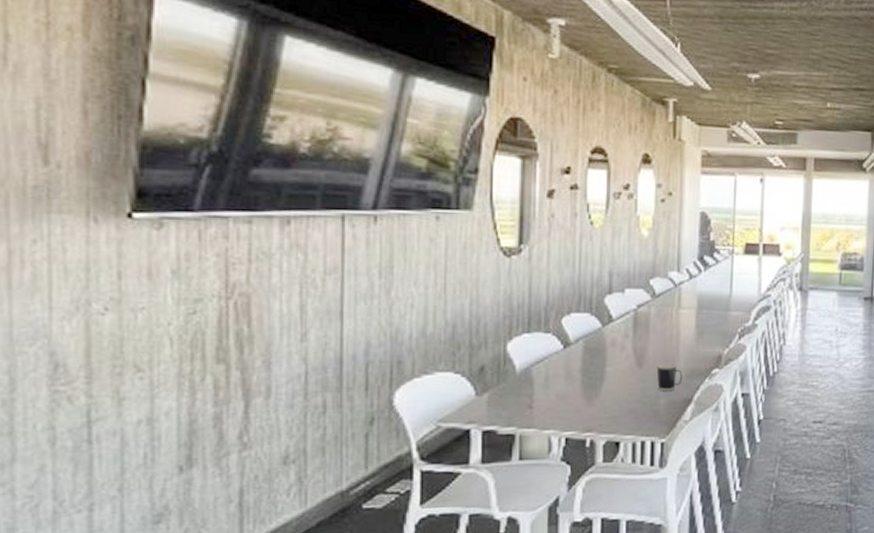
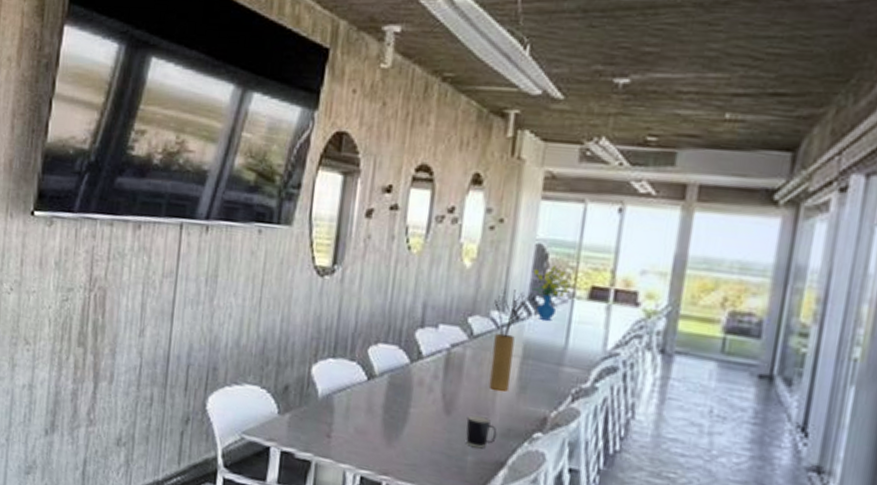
vase: none [671,251,701,339] -> present [489,288,532,392]
bouquet: none [699,227,733,275] -> present [531,264,574,321]

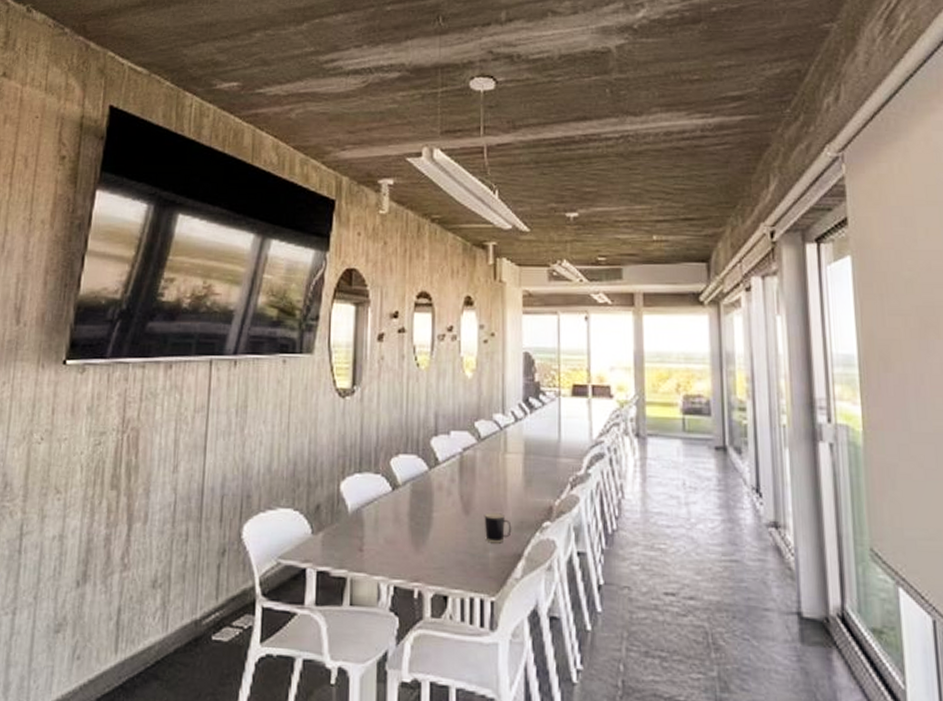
vase: present [489,288,532,392] -> none [495,393,526,486]
bouquet: present [531,264,574,321] -> none [524,368,559,418]

